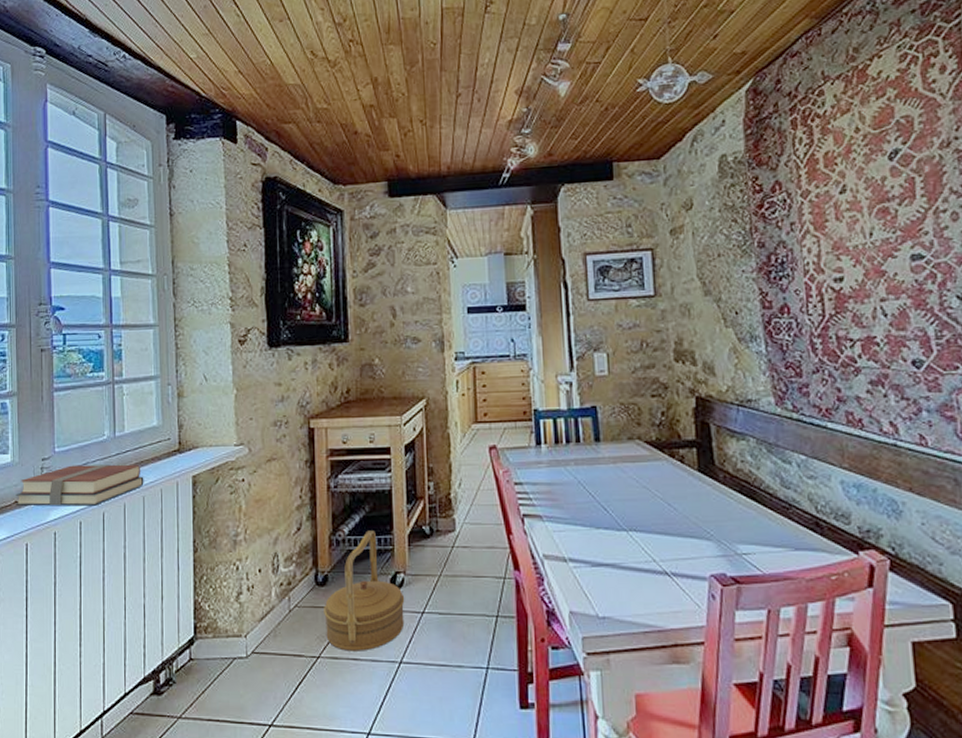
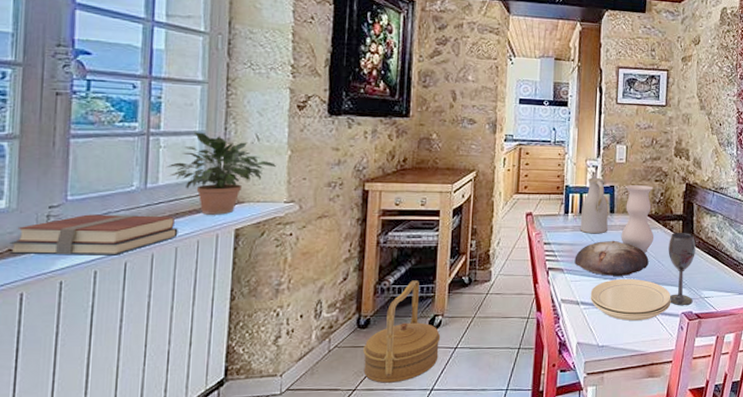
potted plant: none [129,377,224,462] -> present [165,132,276,215]
bread: none [555,477,655,524] -> present [574,240,649,276]
ceramic pitcher: none [557,397,594,470] -> present [579,178,609,234]
plate: none [580,527,693,584] -> present [590,278,671,321]
vase: none [610,403,659,493] -> present [621,185,655,253]
wine glass: none [680,463,725,566] -> present [668,232,696,306]

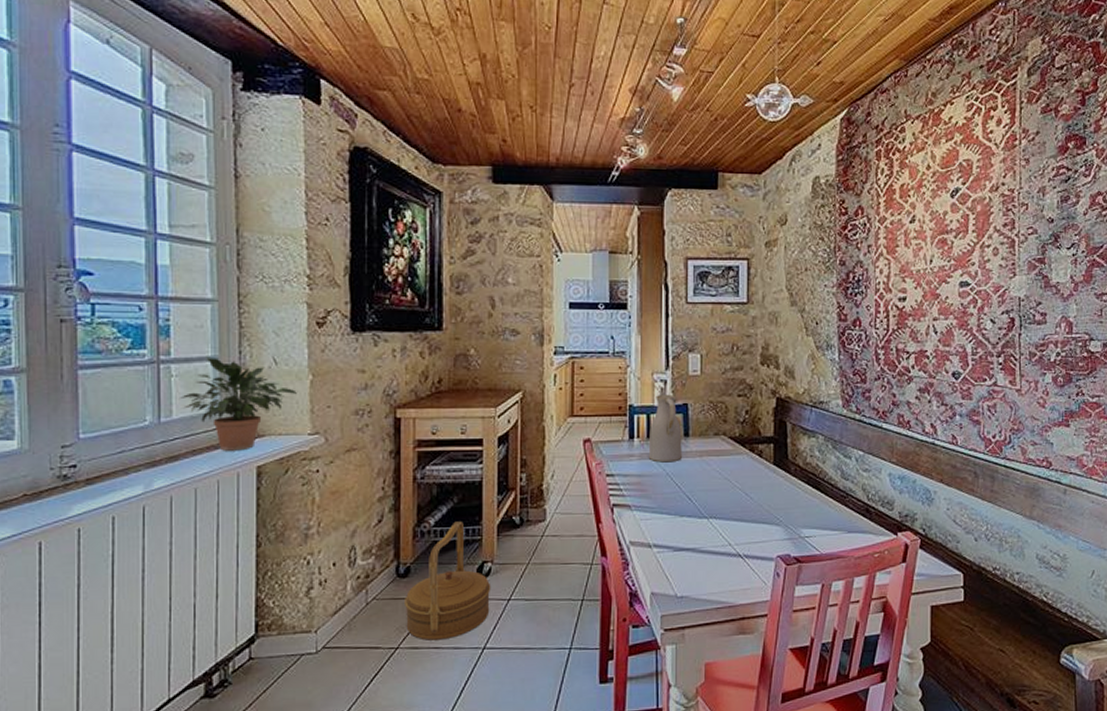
books: present [9,214,178,256] -> none [24,453,197,500]
bread: present [574,240,649,276] -> none [643,469,734,513]
plate: present [590,278,671,321] -> none [664,515,763,566]
vase: present [621,185,655,253] -> none [698,402,740,484]
wine glass: present [668,232,696,306] -> none [757,457,791,548]

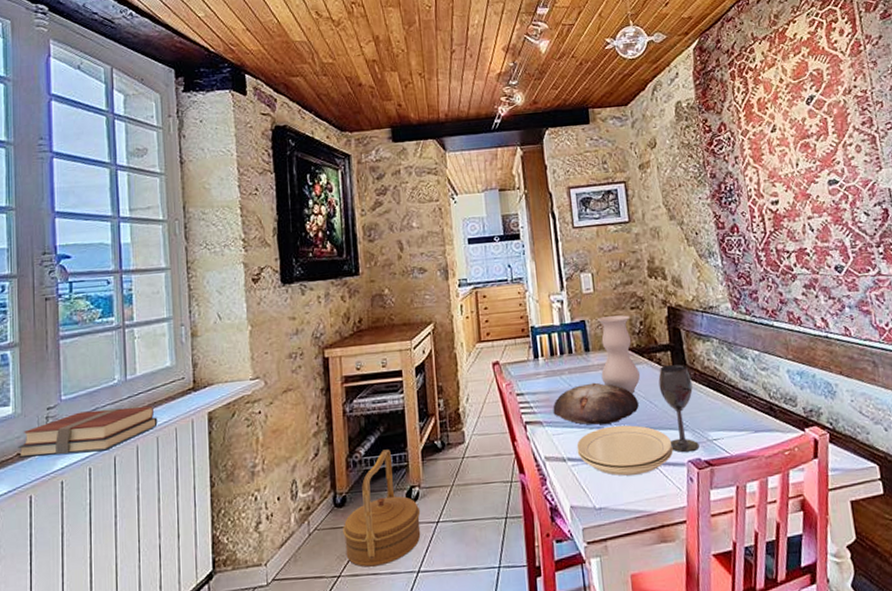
books: none [24,453,197,500] -> present [18,406,158,458]
potted plant: present [178,358,297,451] -> none [141,318,239,401]
bread: none [643,469,734,513] -> present [553,382,639,425]
ceramic pitcher: present [648,395,682,463] -> none [552,313,585,378]
plate: none [664,515,763,566] -> present [576,425,673,476]
vase: none [698,402,740,484] -> present [597,315,641,394]
wine glass: none [757,457,791,548] -> present [658,364,699,453]

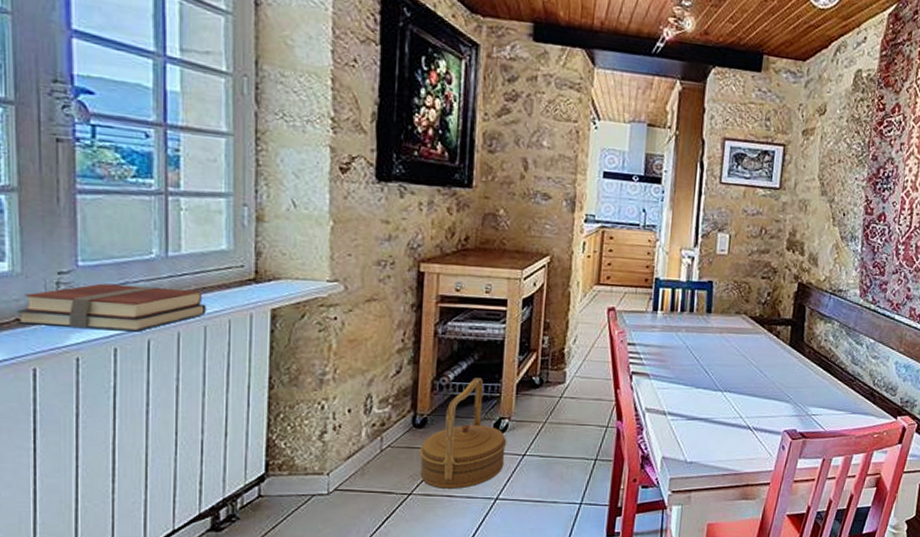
bread: present [553,382,639,425] -> none [662,344,749,386]
plate: present [576,425,673,476] -> none [679,388,773,437]
vase: present [597,315,641,394] -> none [718,281,760,361]
wine glass: present [658,364,699,453] -> none [770,338,805,423]

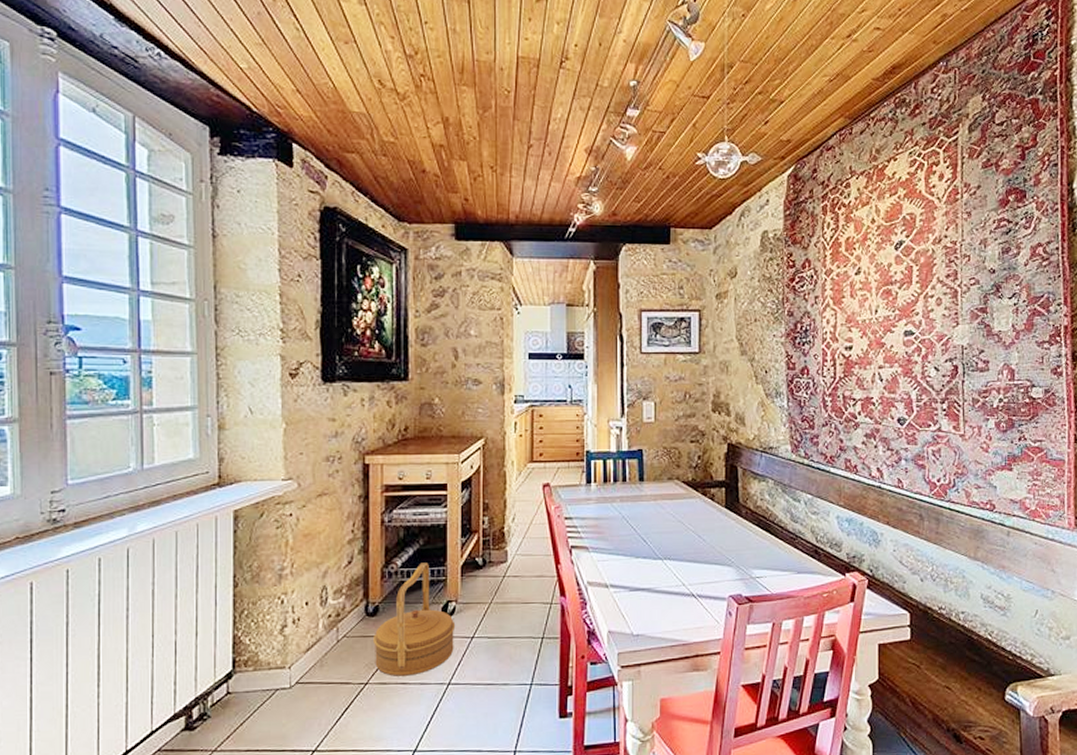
books: present [16,283,207,332] -> none [17,498,177,542]

